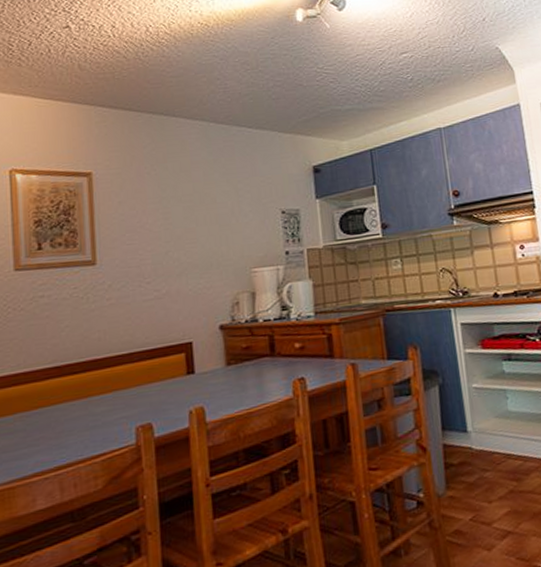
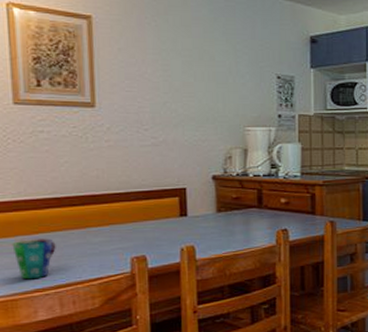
cup: none [10,413,56,463] -> present [12,238,56,280]

